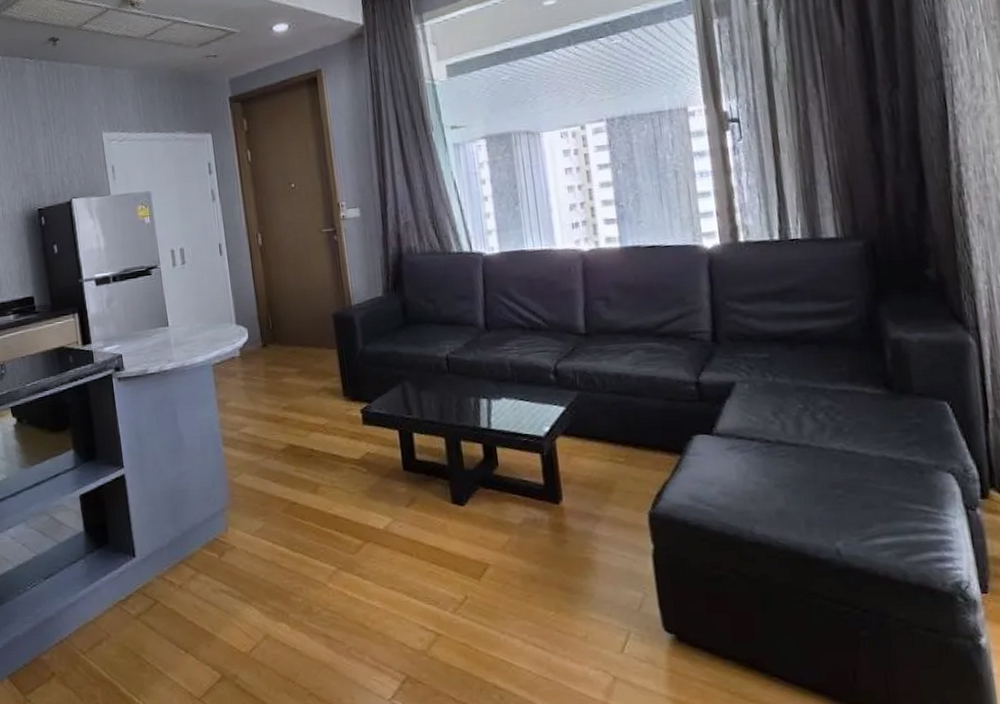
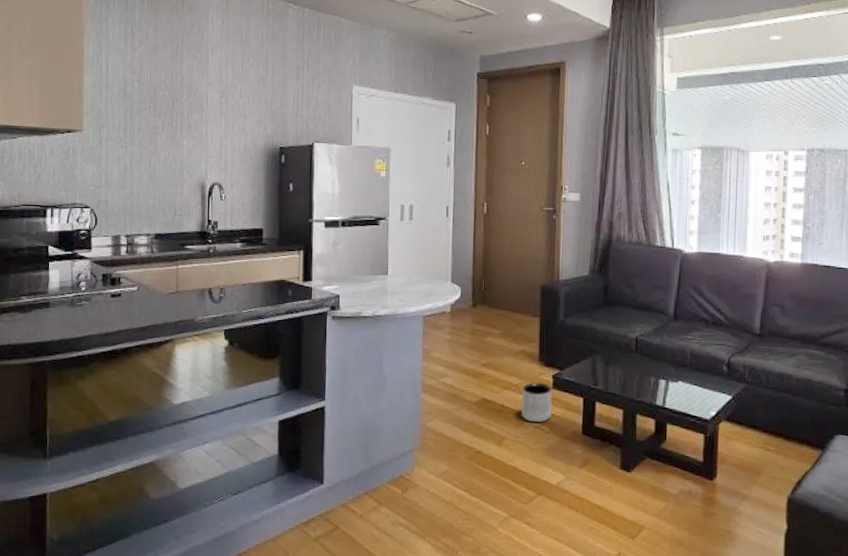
planter: none [330,419,366,464] -> present [521,382,552,423]

